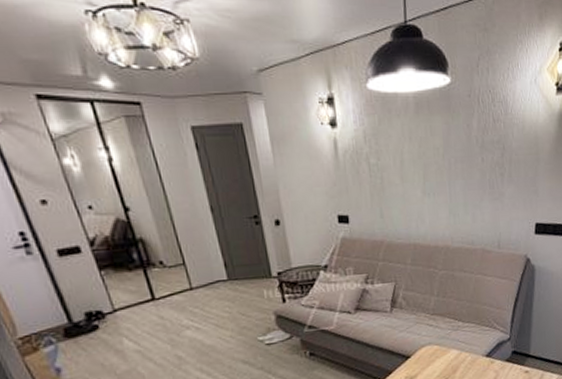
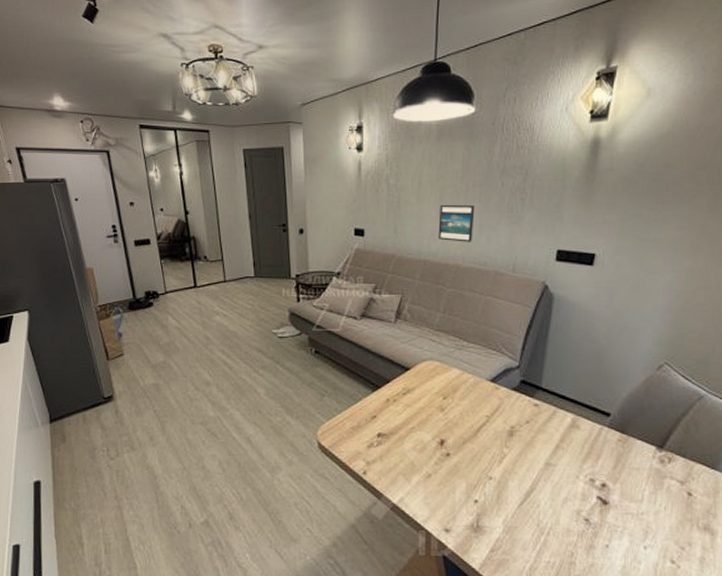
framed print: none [424,183,459,222] -> present [438,204,475,242]

